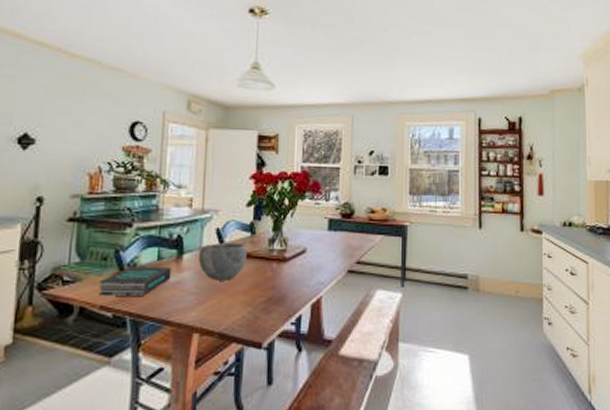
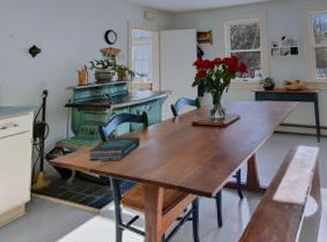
bowl: present [199,242,247,281] -> none [160,115,195,145]

